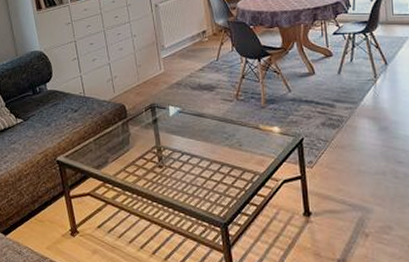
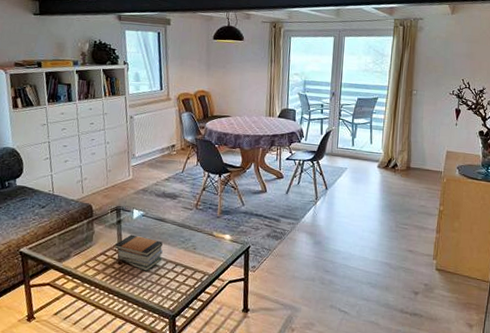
book stack: none [153,134,205,174] -> present [114,234,163,271]

